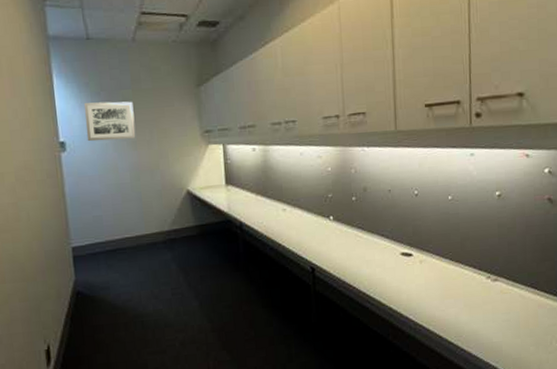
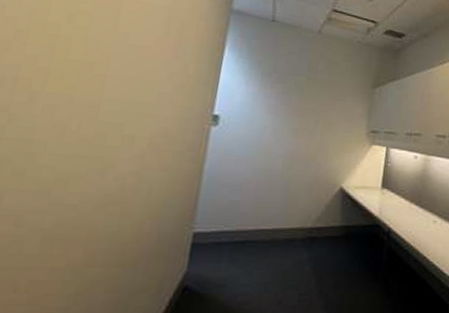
wall art: present [84,101,136,142] -> none [245,80,304,126]

